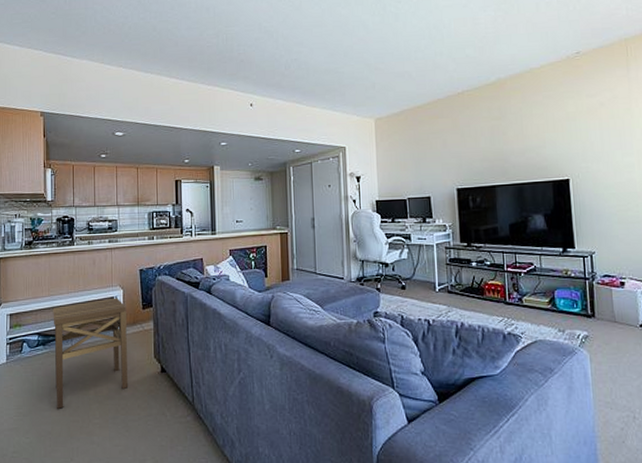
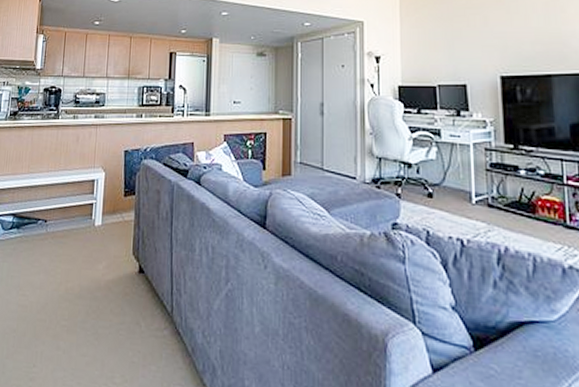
side table: present [53,298,128,409] -> none [24,180,107,304]

